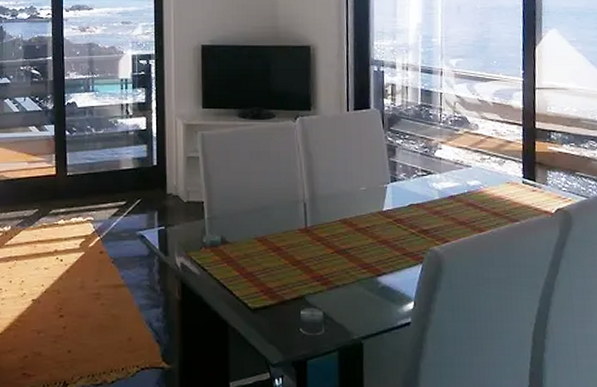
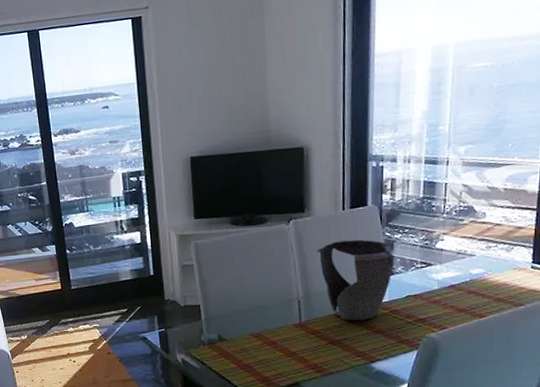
decorative bowl: none [322,142,397,228] -> present [316,239,394,321]

